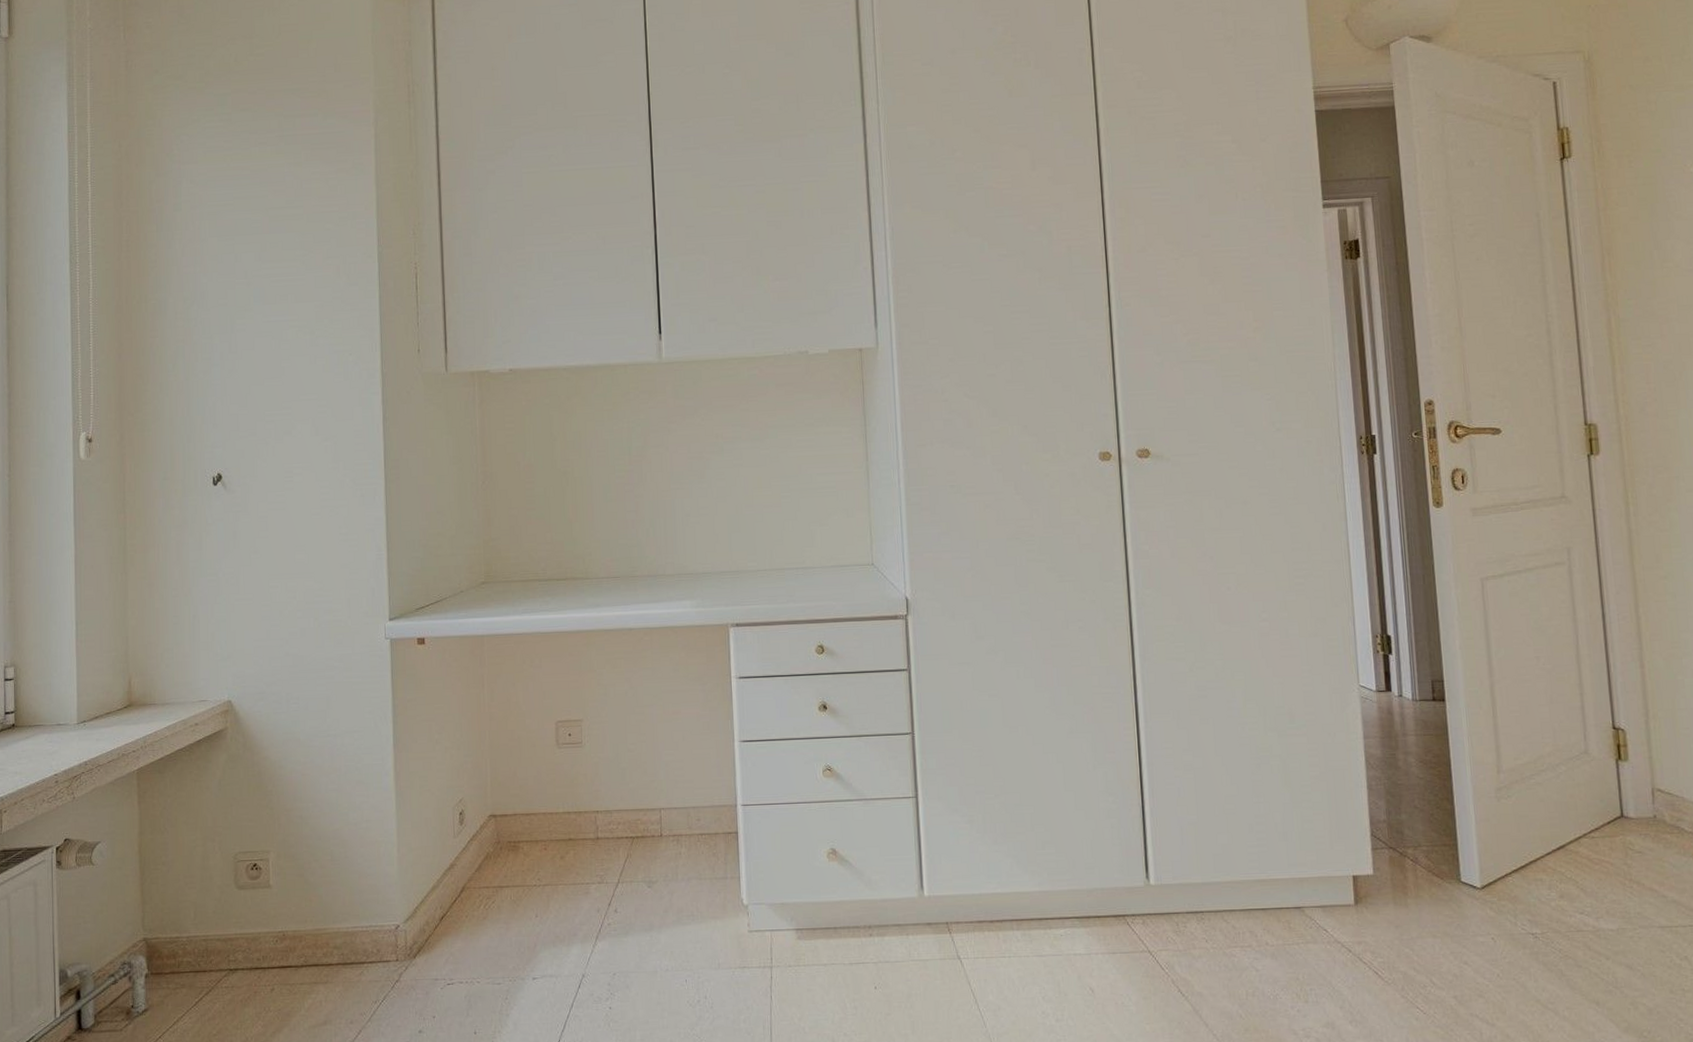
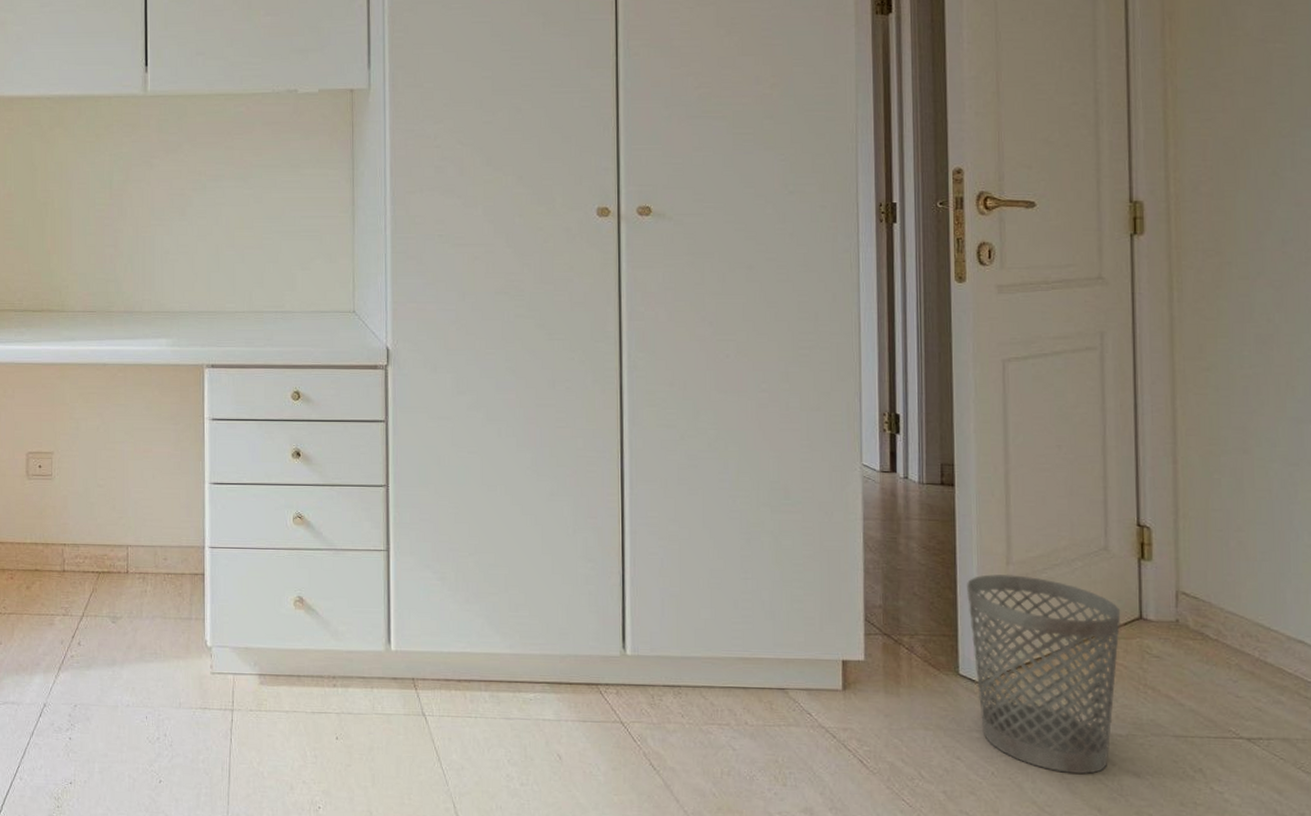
wastebasket: none [1463,782,1604,970] -> present [967,574,1121,774]

